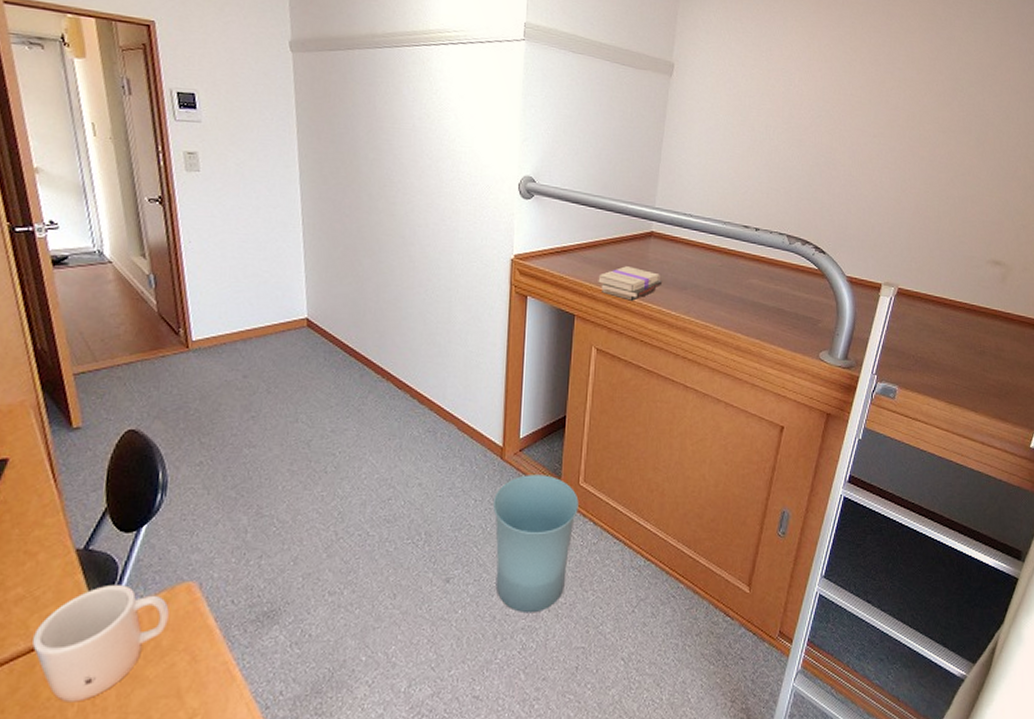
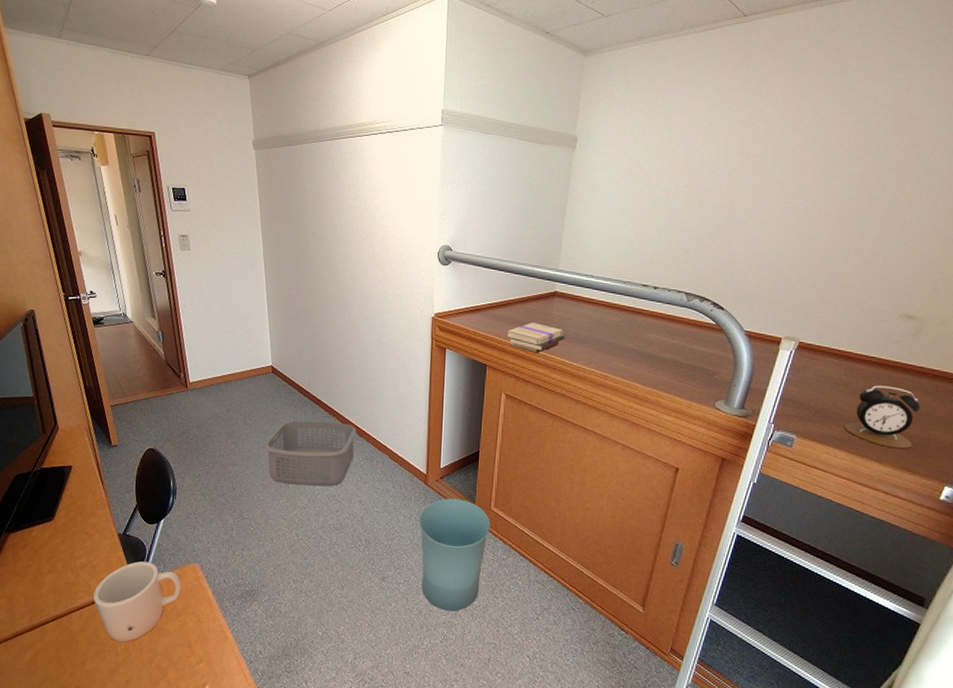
clothes hamper: none [293,386,417,468] -> present [264,420,357,487]
alarm clock: none [942,332,1011,397] -> present [844,385,922,449]

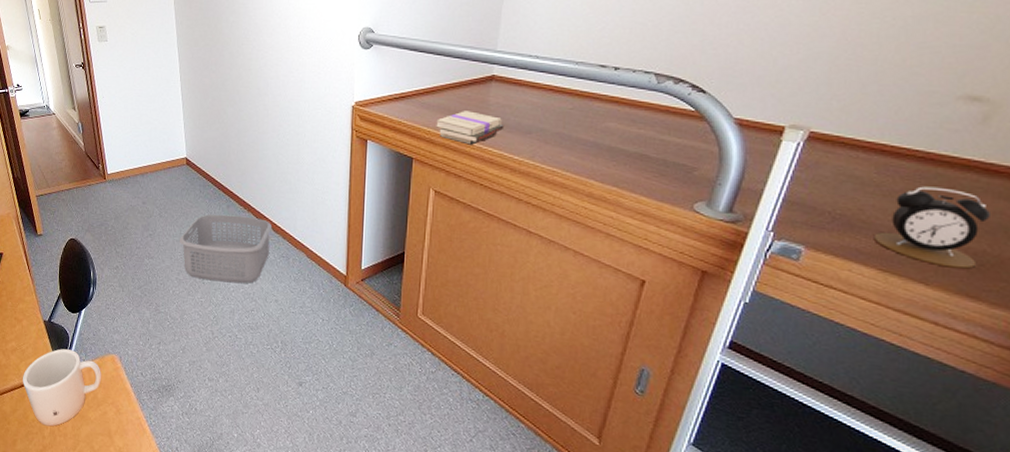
waste bin: present [419,498,490,612] -> none [338,302,417,425]

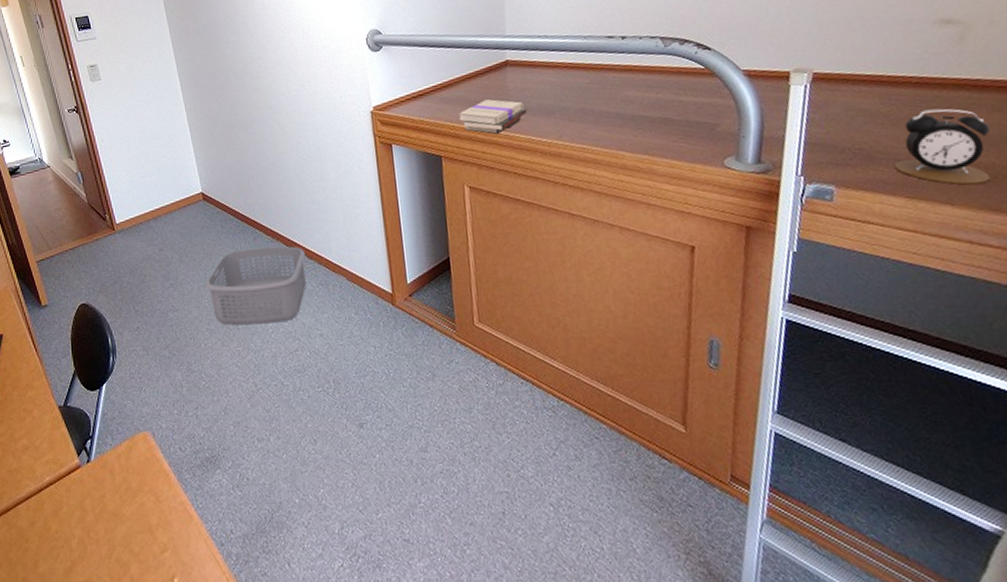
mug: present [23,348,102,427] -> none [39,434,135,535]

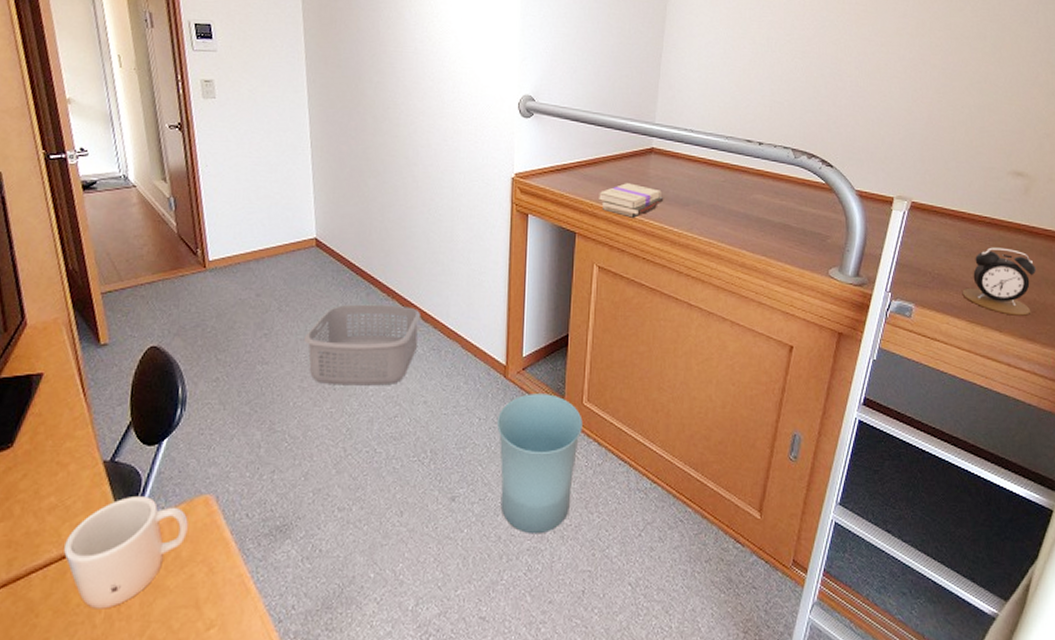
mug: none [39,434,135,535] -> present [64,495,189,609]
waste bin: none [392,318,478,457] -> present [497,394,583,534]

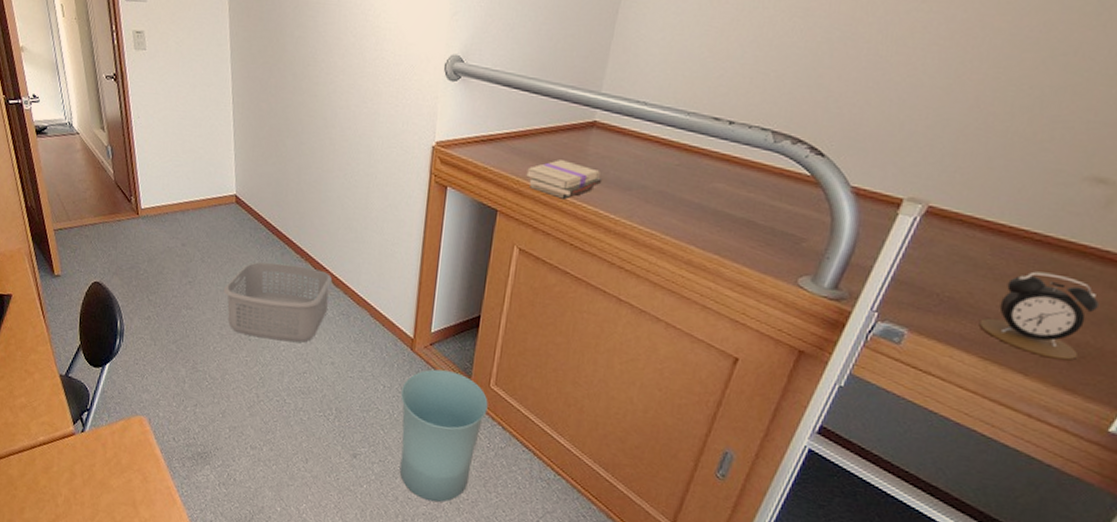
mug: present [64,495,189,609] -> none [33,407,128,494]

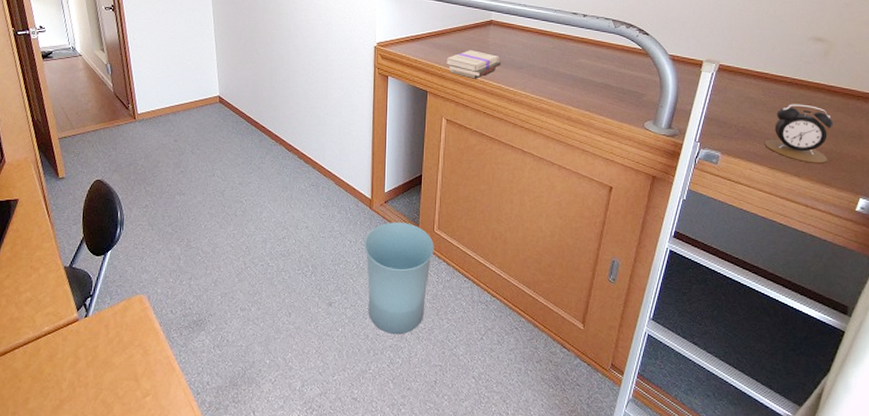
clothes hamper: present [223,262,333,343] -> none [211,148,303,214]

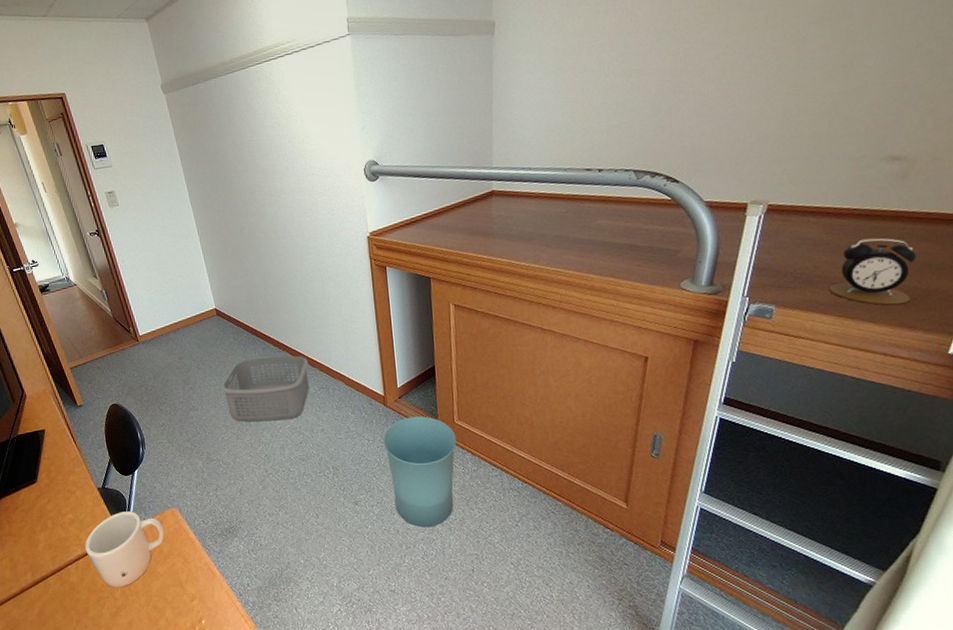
mug: none [38,293,129,378] -> present [85,510,165,588]
clothes hamper: none [211,148,303,214] -> present [220,355,309,422]
books: present [446,50,502,80] -> none [447,226,509,259]

